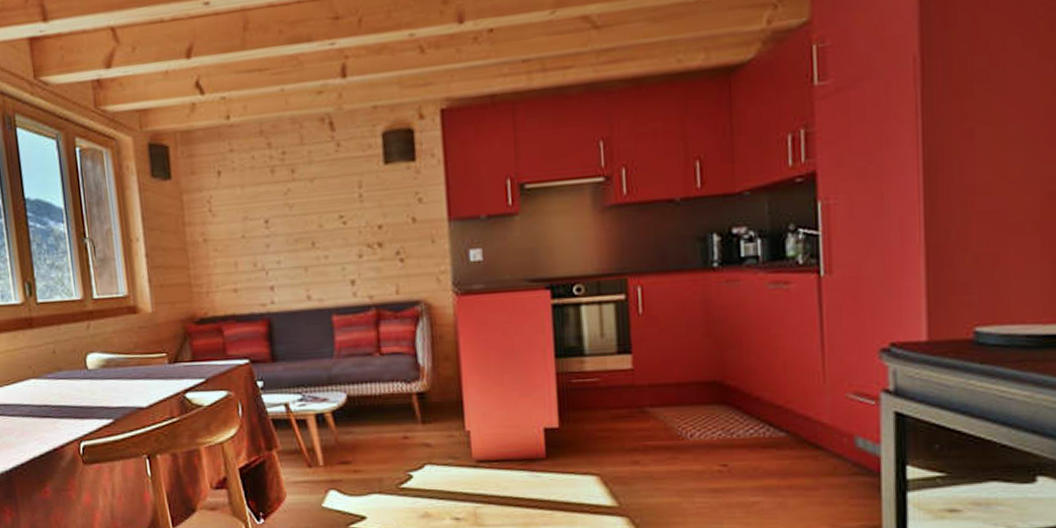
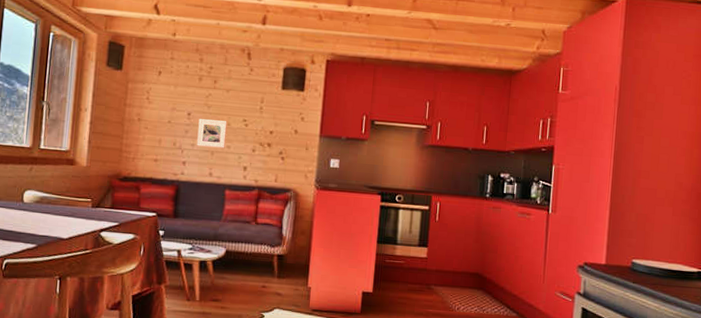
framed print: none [280,222,322,263] -> present [196,119,227,149]

